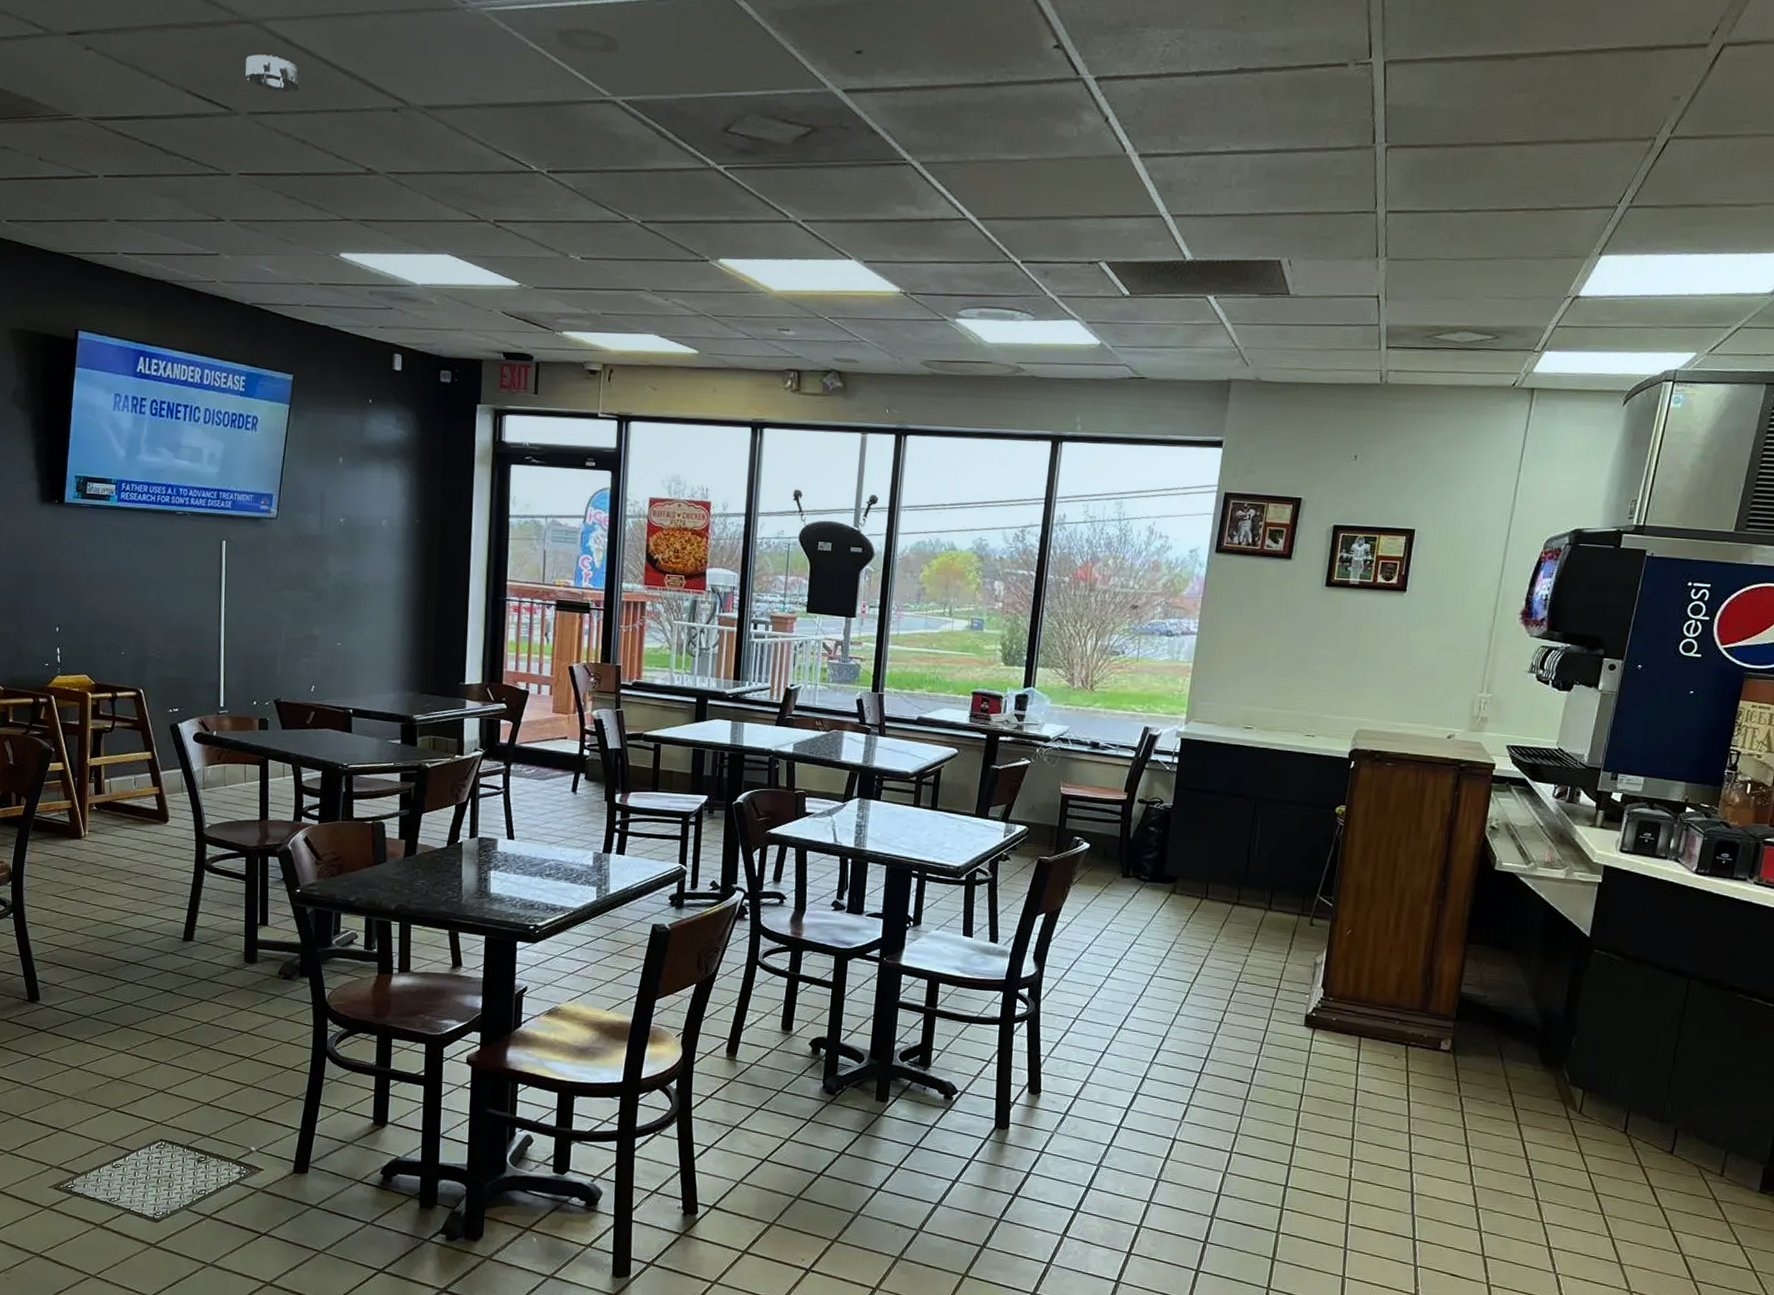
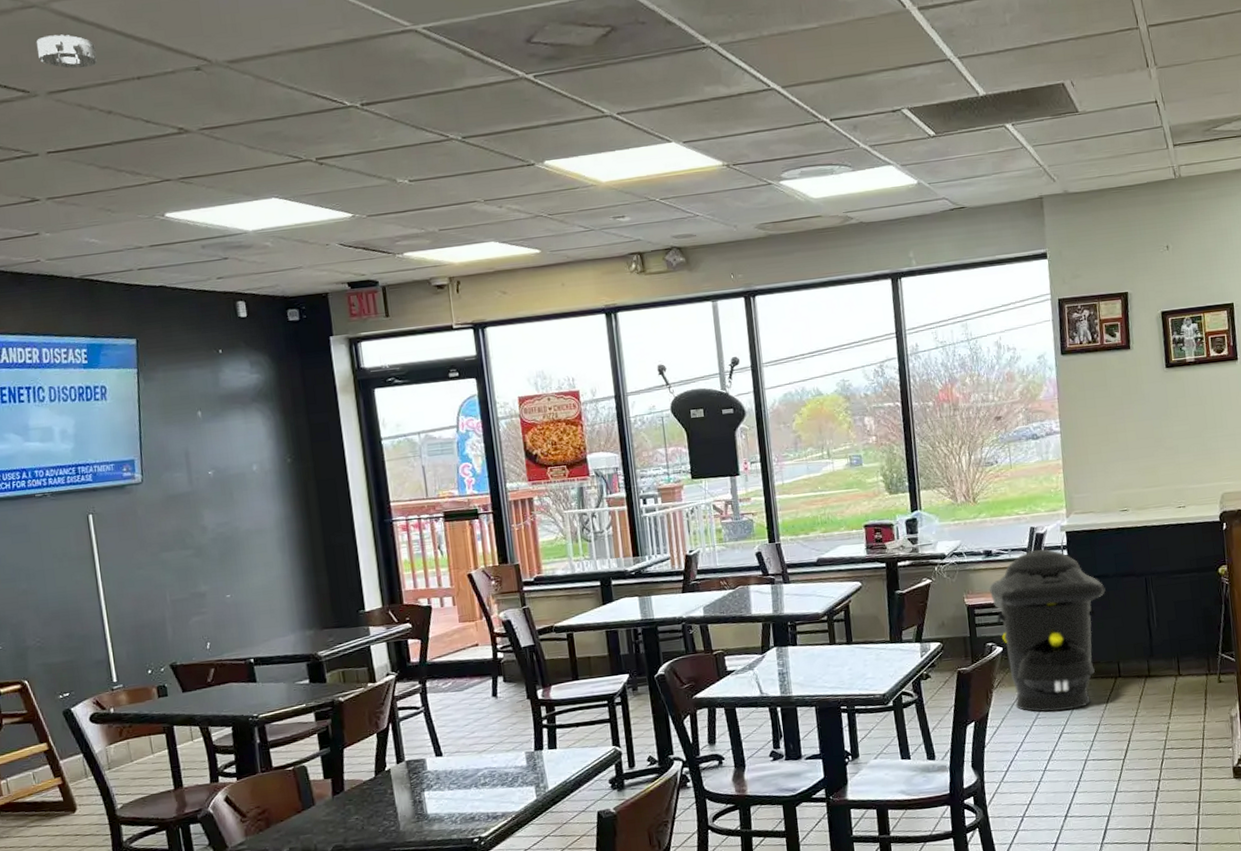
trash can: none [1087,750,1211,922] -> present [988,549,1106,712]

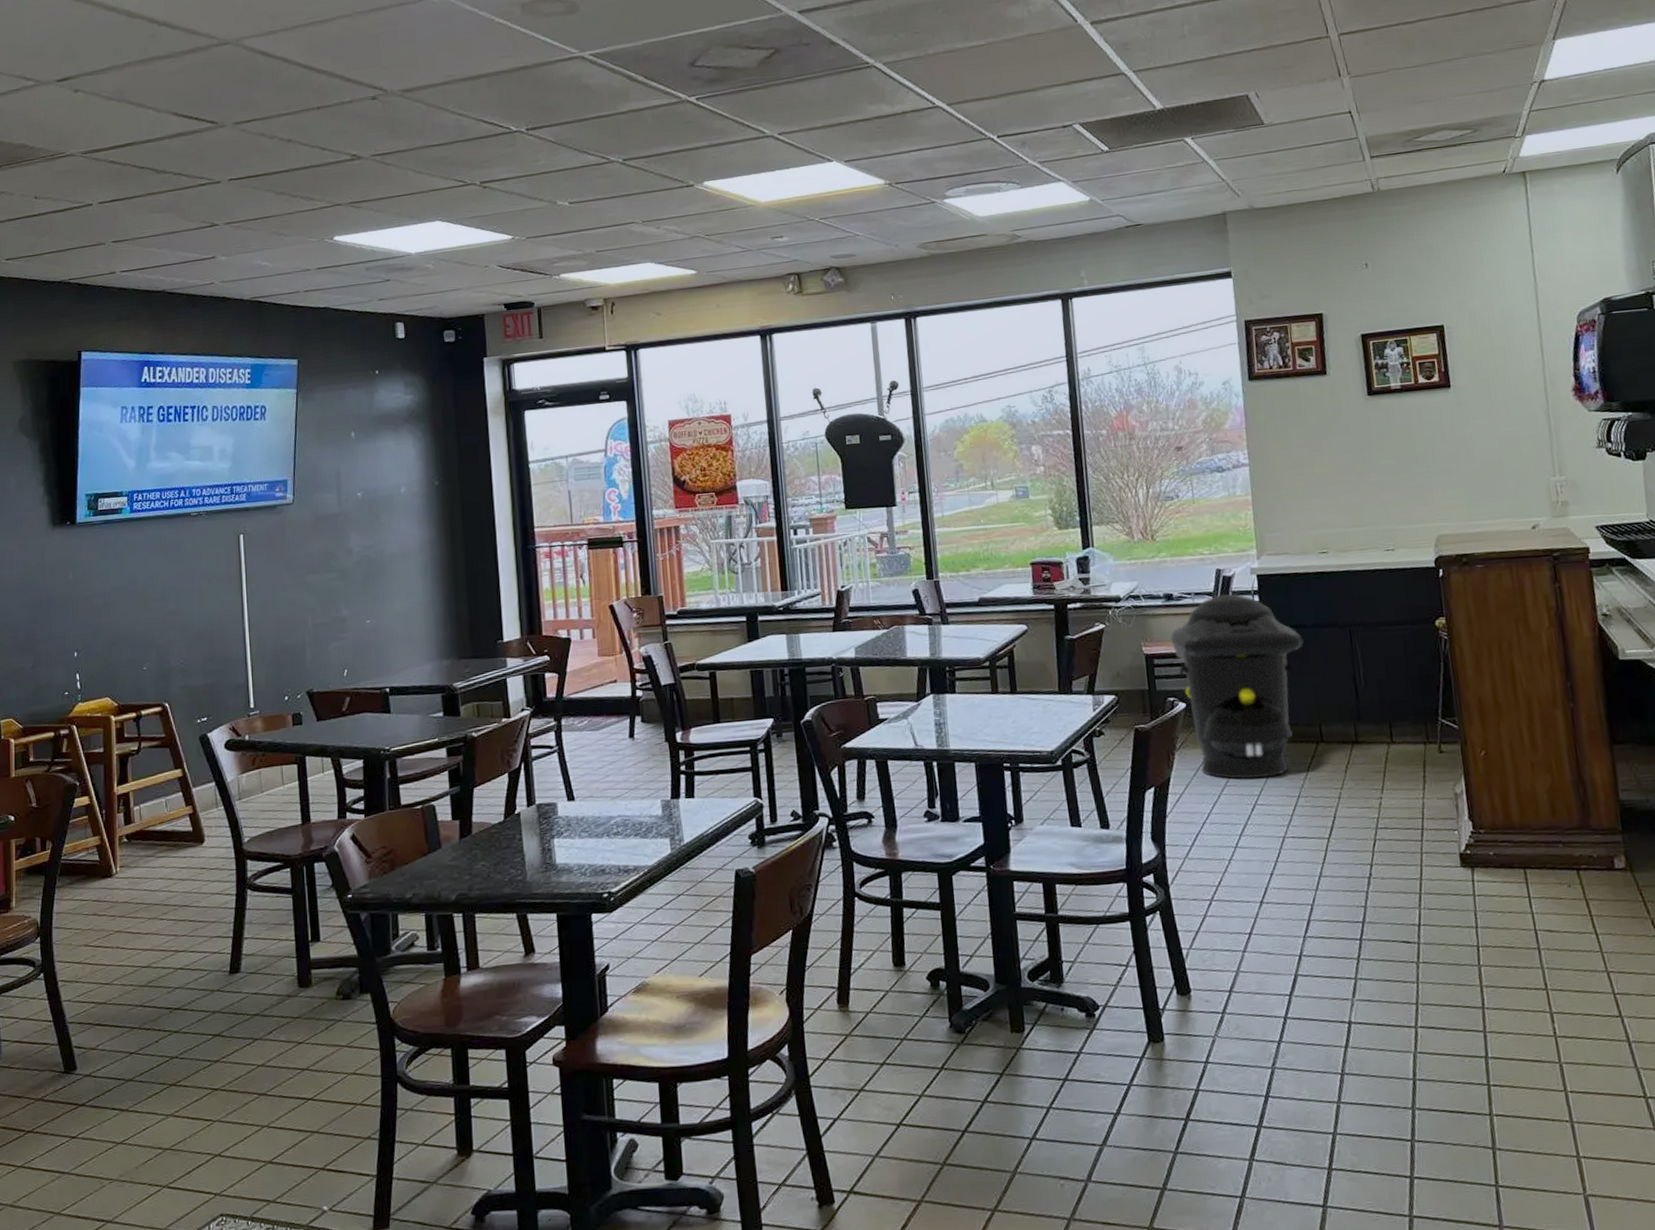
smoke detector: present [37,34,97,69] -> none [228,68,281,101]

